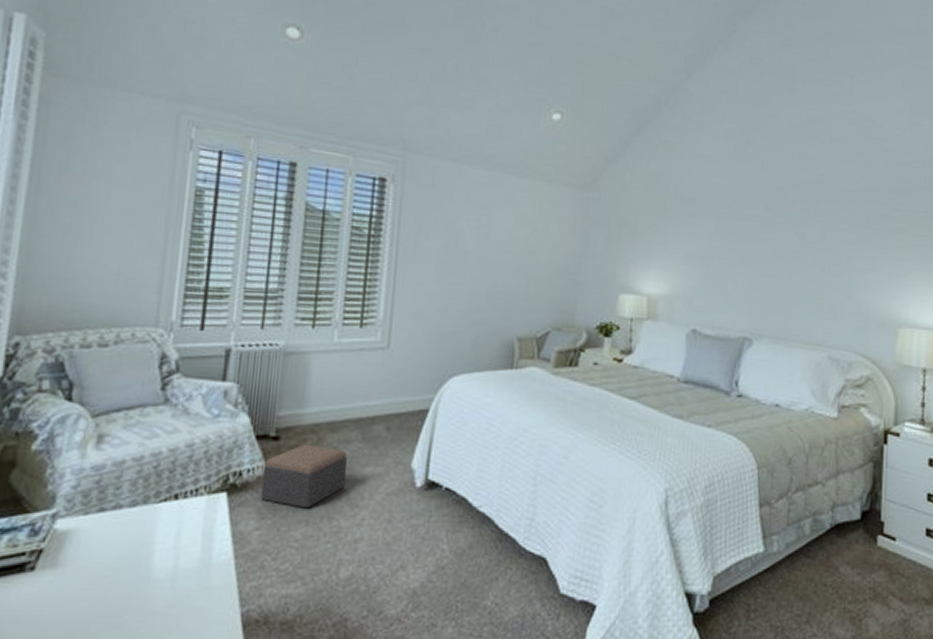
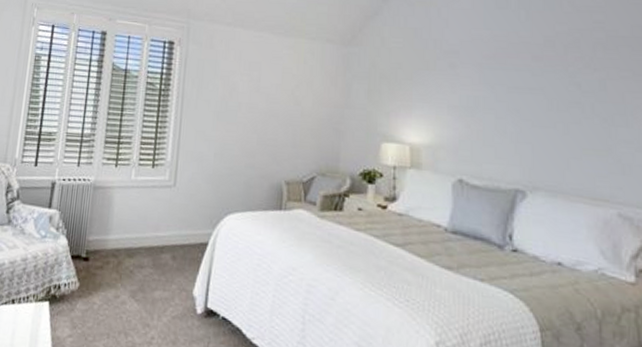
footstool: present [260,444,348,509] -> none [73,265,141,323]

